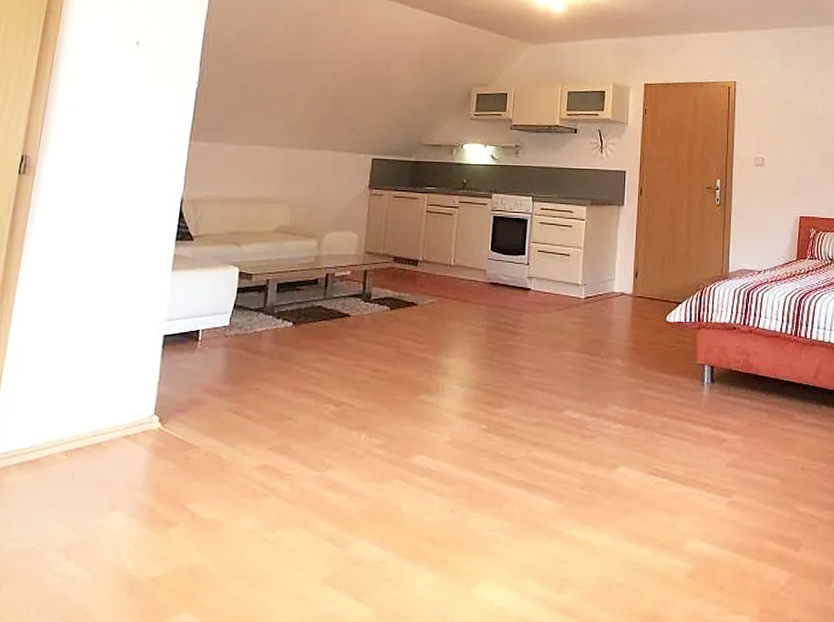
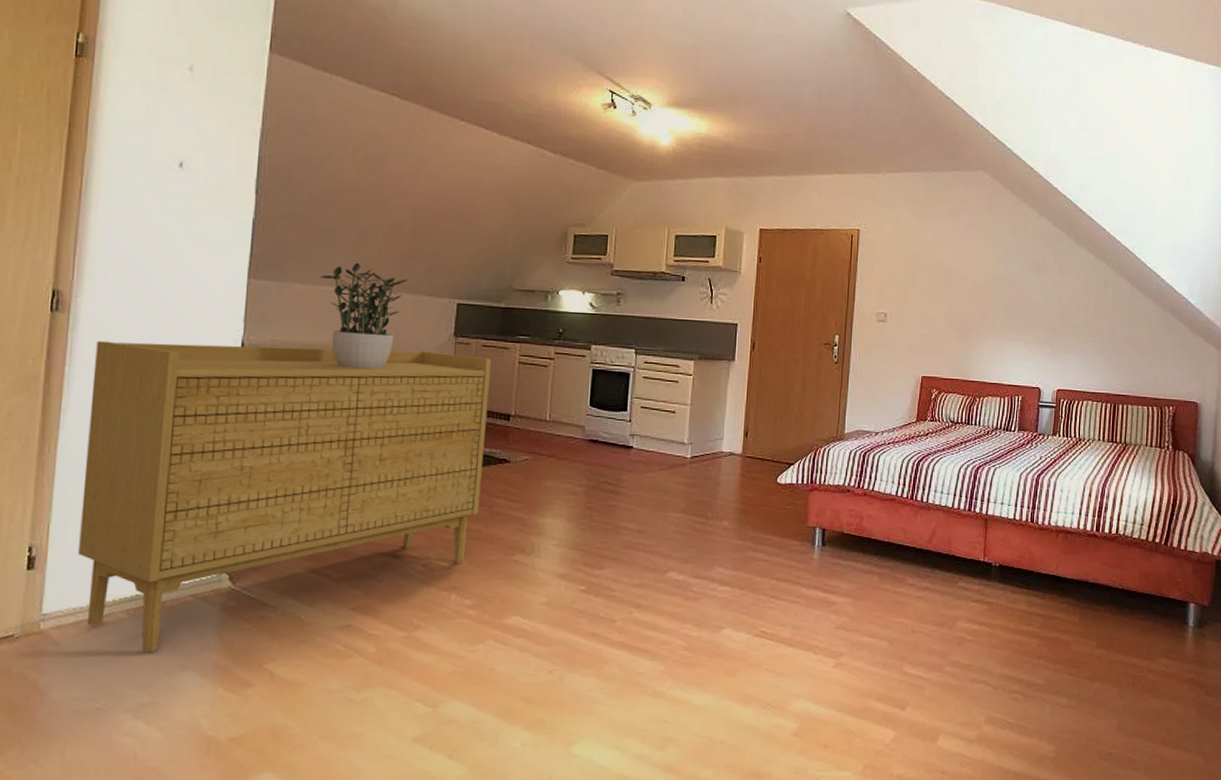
sideboard: none [26,199,403,491] -> present [78,340,492,651]
potted plant: none [252,124,329,220] -> present [320,262,408,369]

